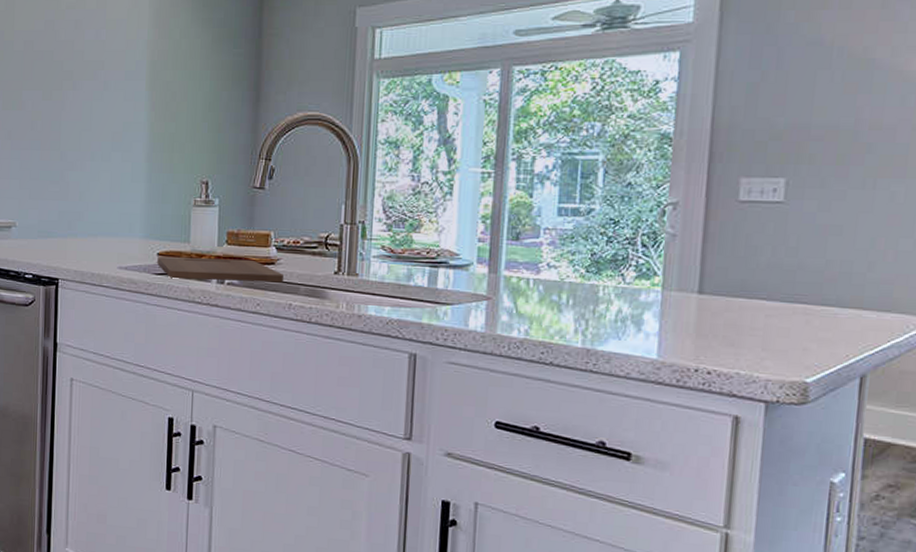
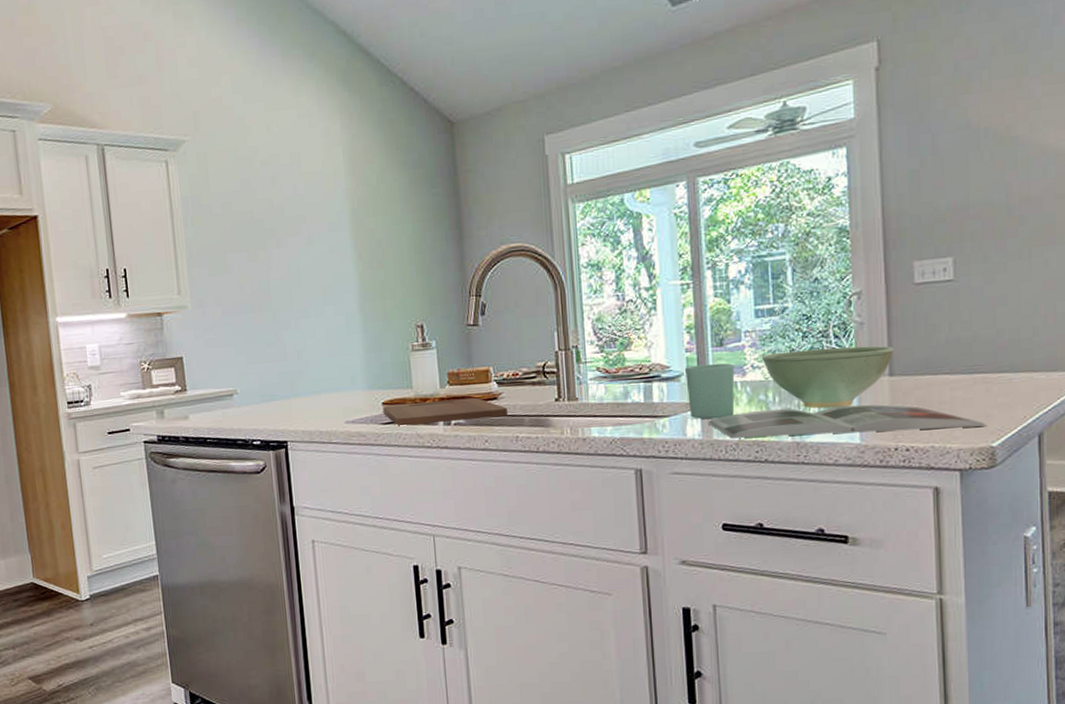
mug: none [474,256,529,314] -> present [685,363,735,420]
magazine: none [492,310,802,361] -> present [707,404,986,439]
bowl: none [559,254,707,320] -> present [761,346,894,409]

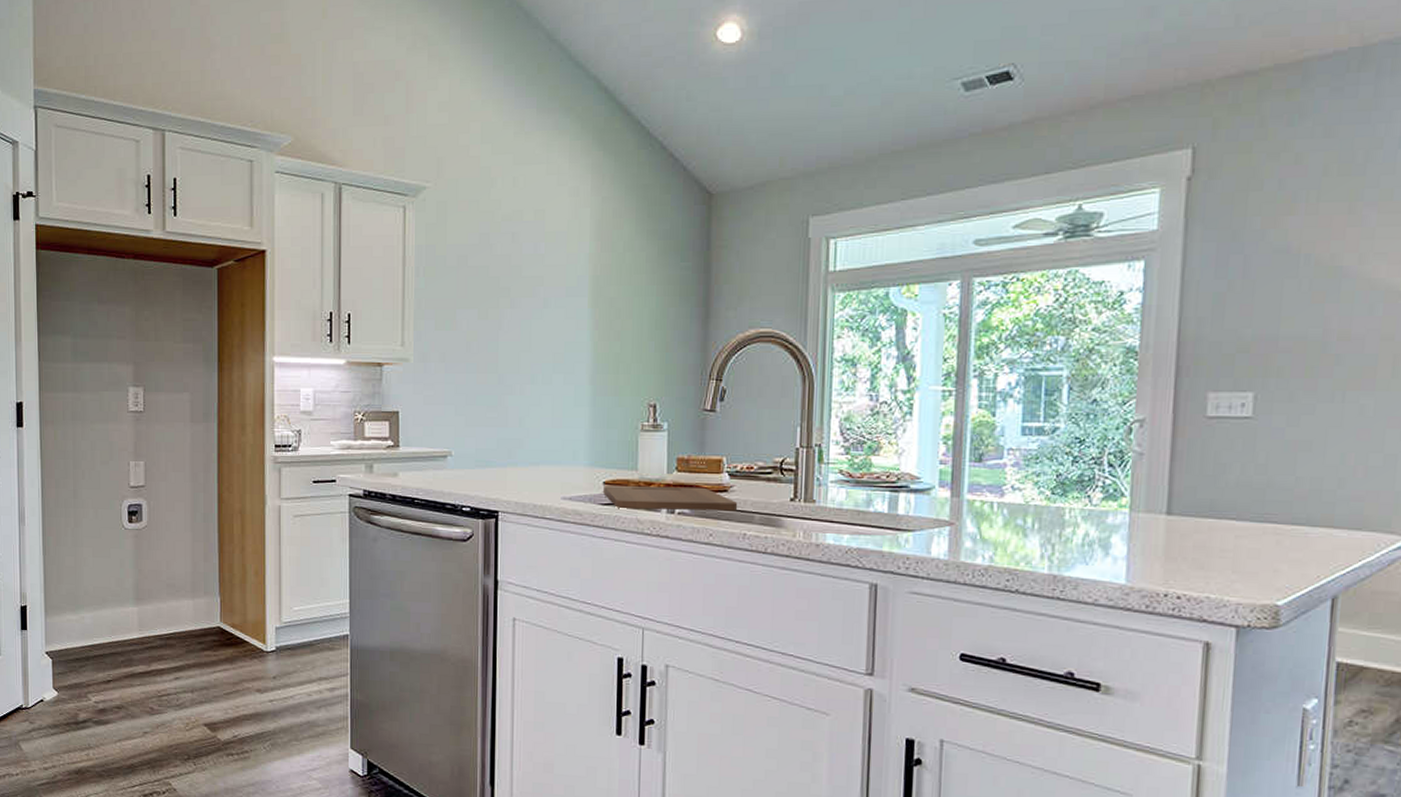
mug: present [685,363,735,420] -> none [936,479,993,540]
magazine: present [707,404,986,439] -> none [956,535,1272,583]
bowl: present [761,346,894,409] -> none [1023,475,1175,543]

